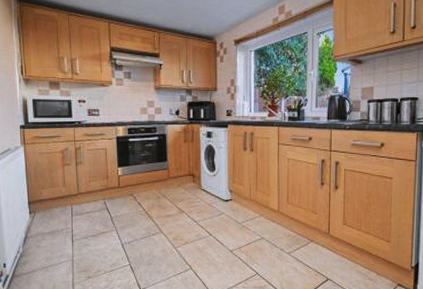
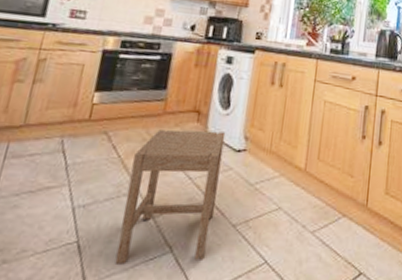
stool: none [154,188,216,277] -> present [114,129,226,265]

